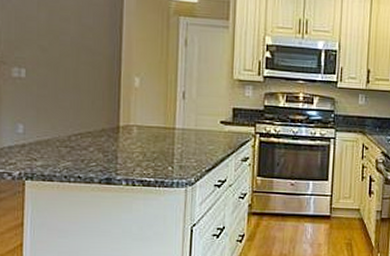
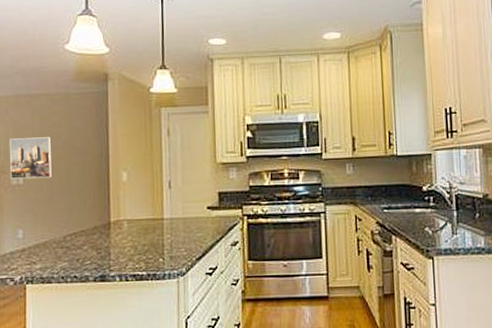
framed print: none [12,28,58,75] -> present [10,137,52,180]

